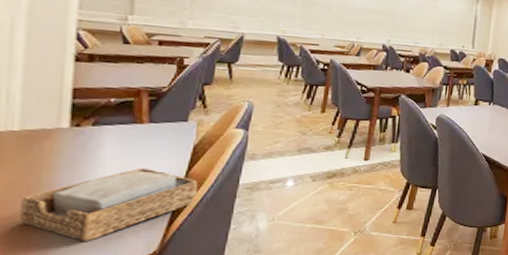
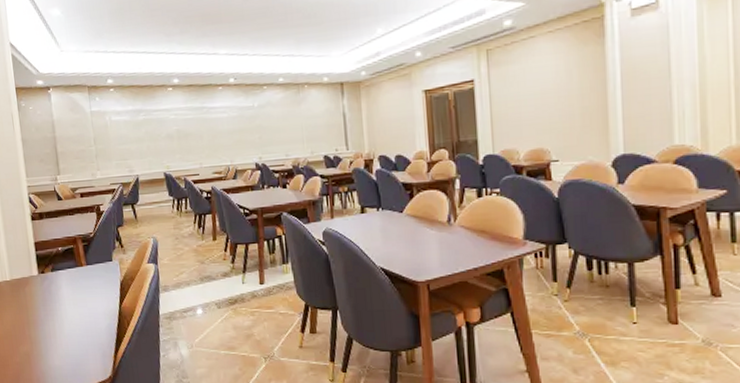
napkin holder: present [18,167,199,241] -> none [21,304,131,367]

